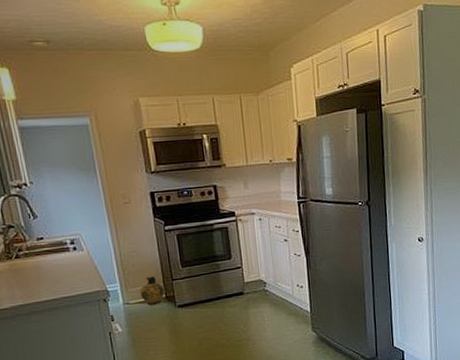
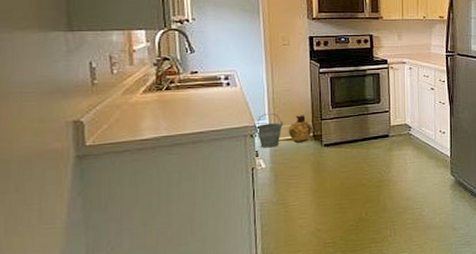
bucket: none [106,275,135,312] -> present [254,113,284,148]

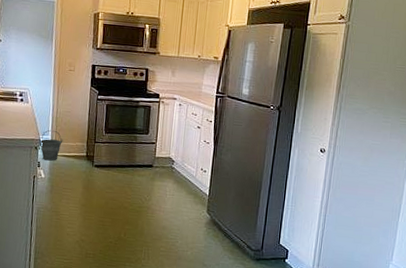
ceramic jug: present [288,115,312,143] -> none [66,135,86,161]

